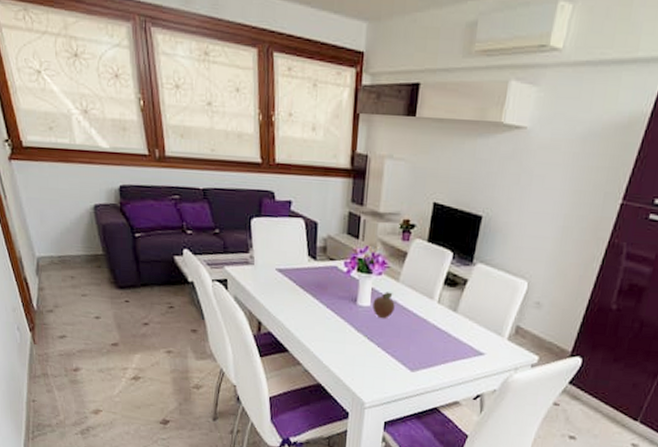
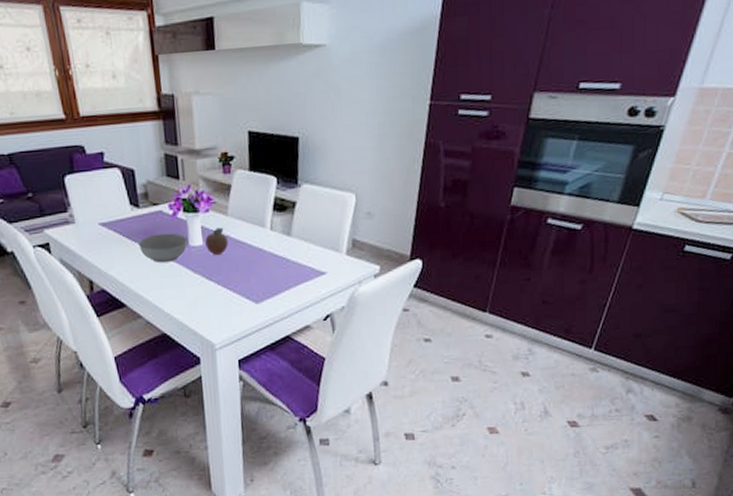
bowl: none [309,288,357,318] -> present [137,233,188,264]

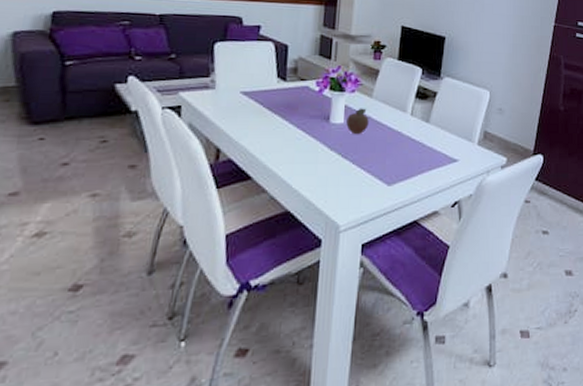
bowl: present [137,233,188,264] -> none [277,108,330,137]

